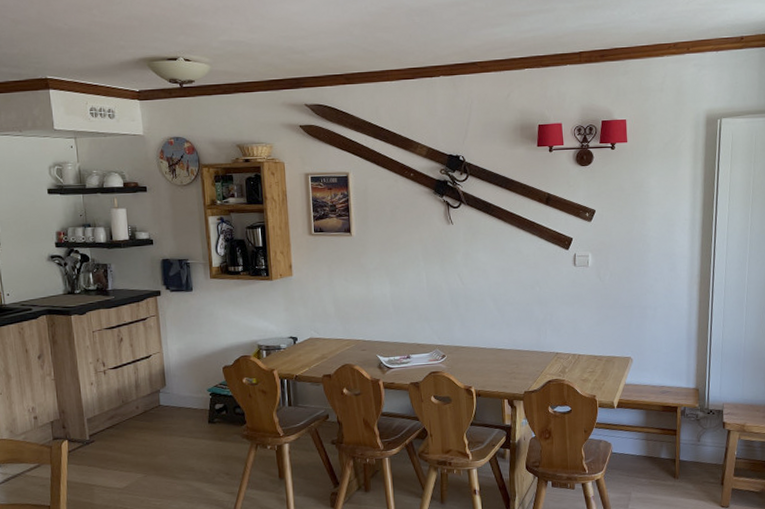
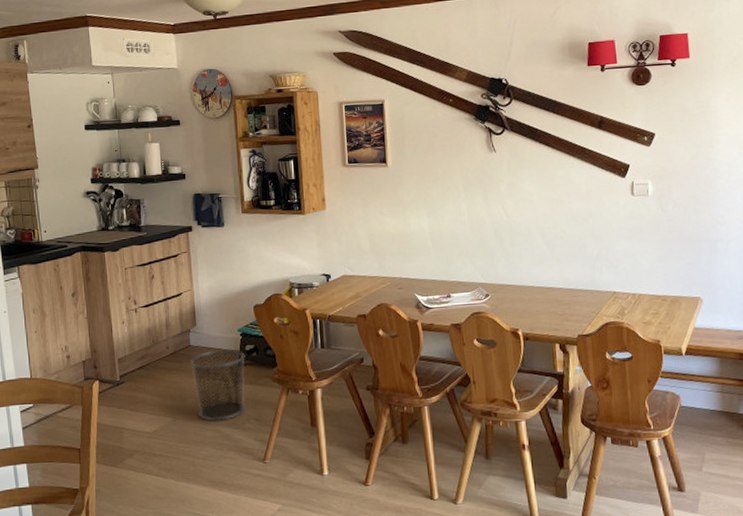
trash can: none [160,408,216,476] -> present [190,349,246,421]

